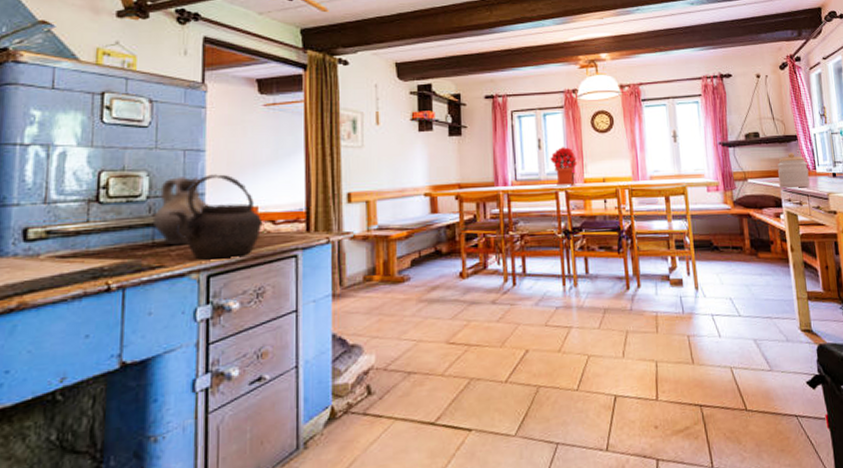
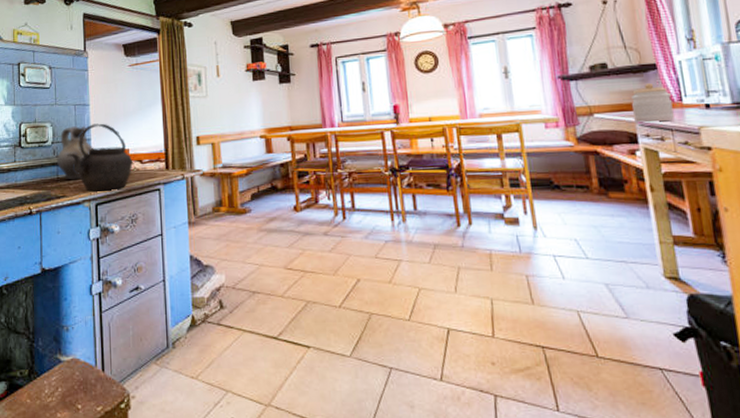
bouquet: present [550,146,577,186] -> none [374,87,402,126]

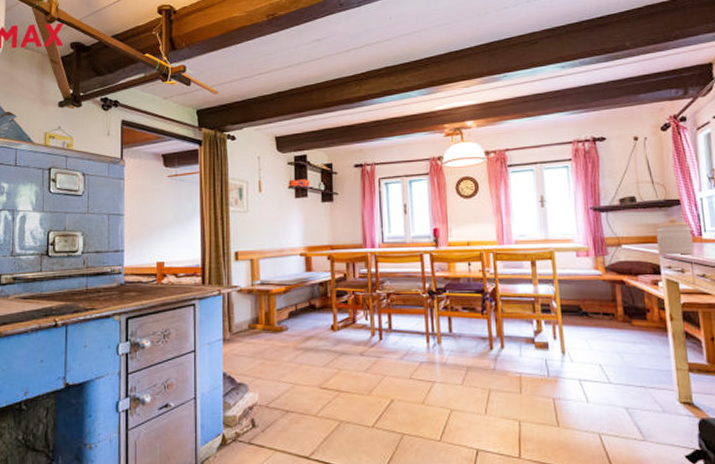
ceramic jug: present [57,125,94,180] -> none [87,236,127,292]
kettle: present [66,123,133,192] -> none [97,234,168,305]

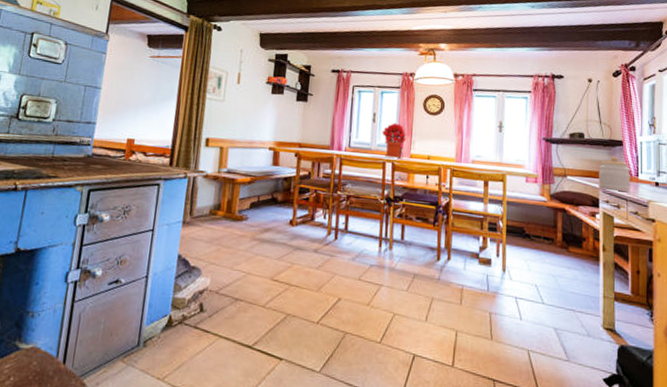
bouquet: none [415,211,442,248] -> present [382,122,406,158]

